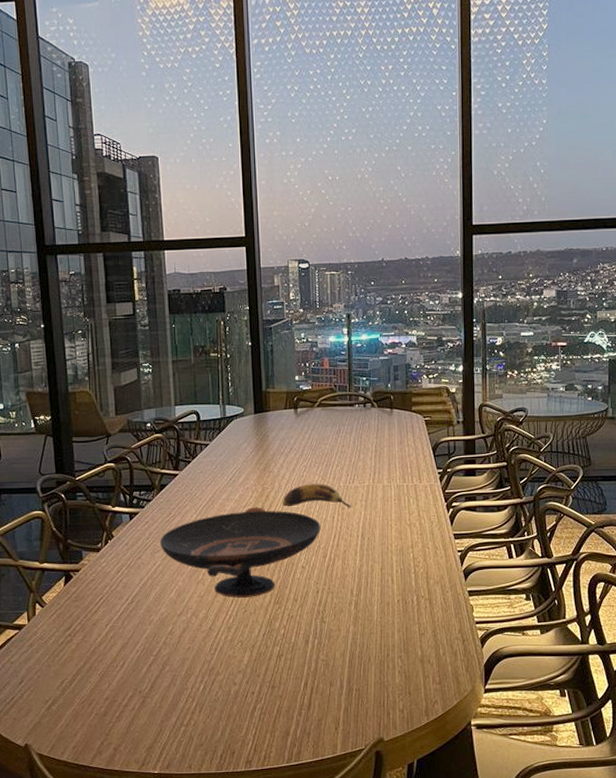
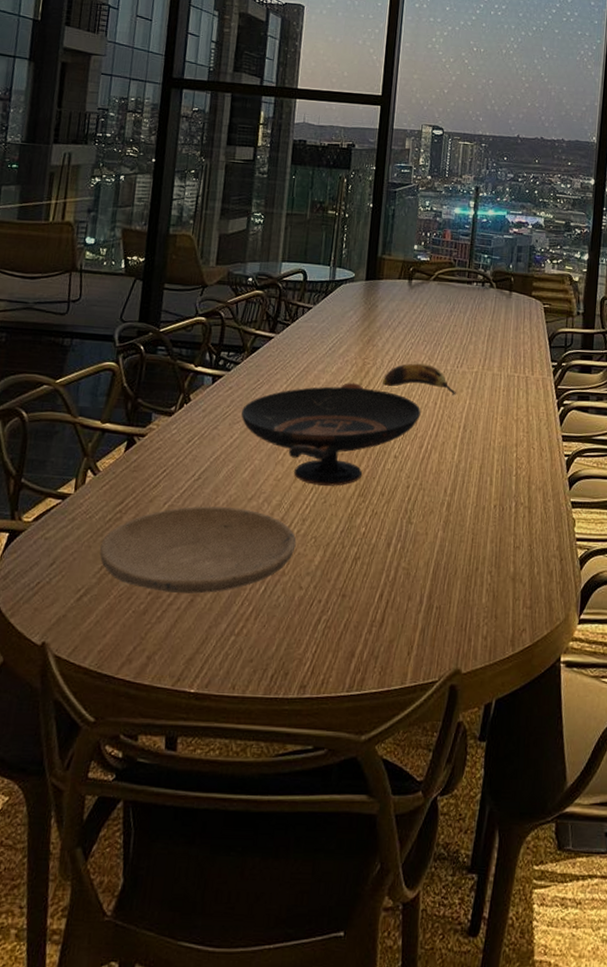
plate: none [59,623,225,697] -> present [100,506,296,594]

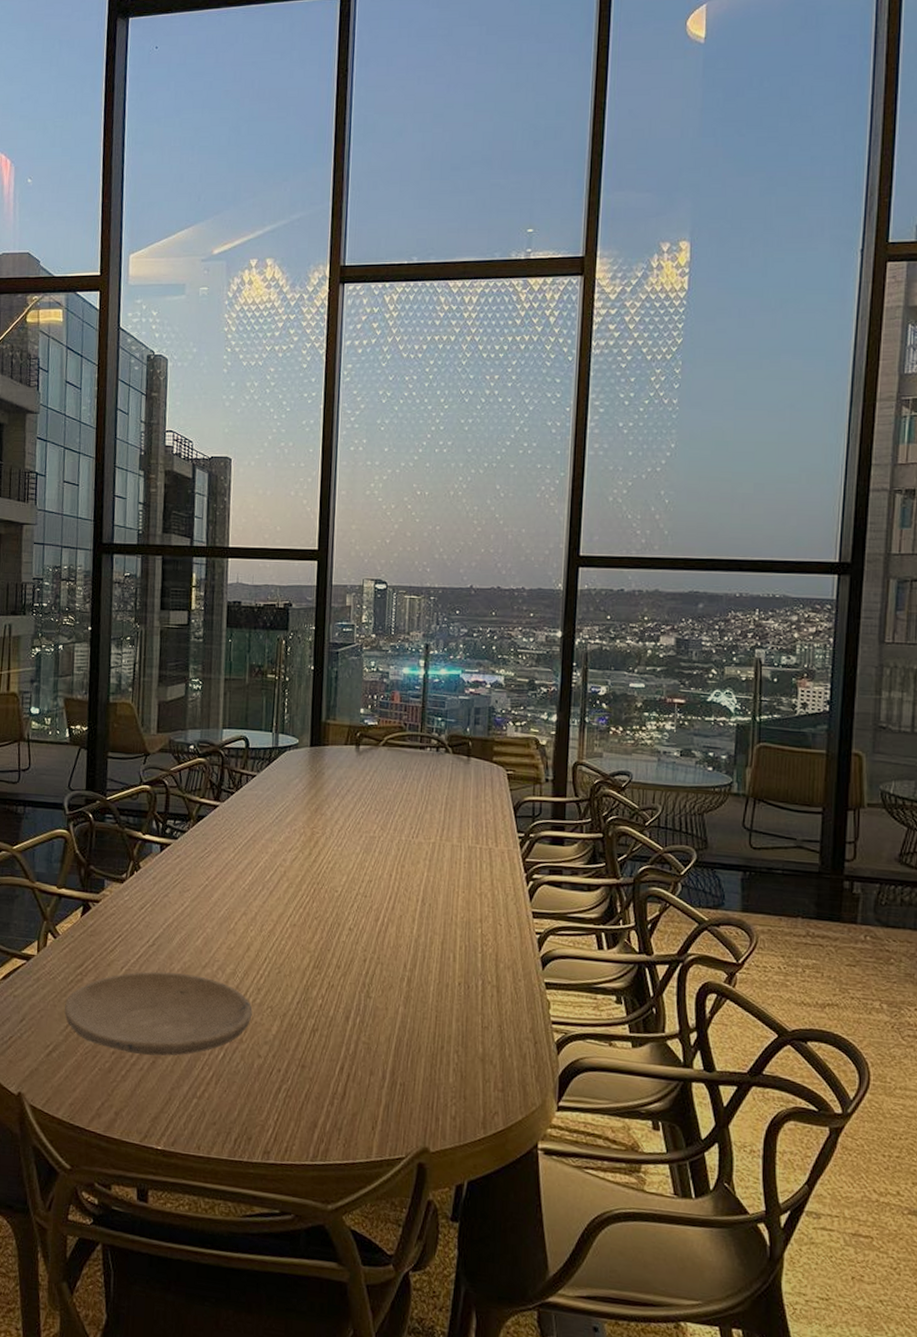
decorative bowl: present [241,383,421,486] -> none [191,852,375,957]
banana: present [382,363,456,396] -> none [332,833,412,867]

